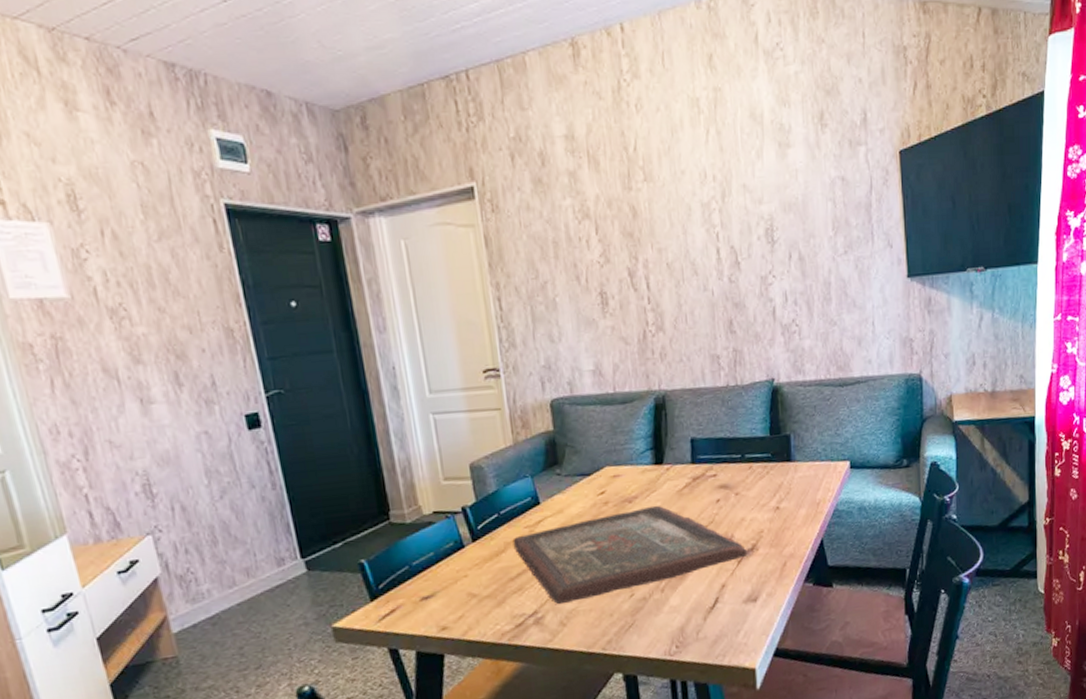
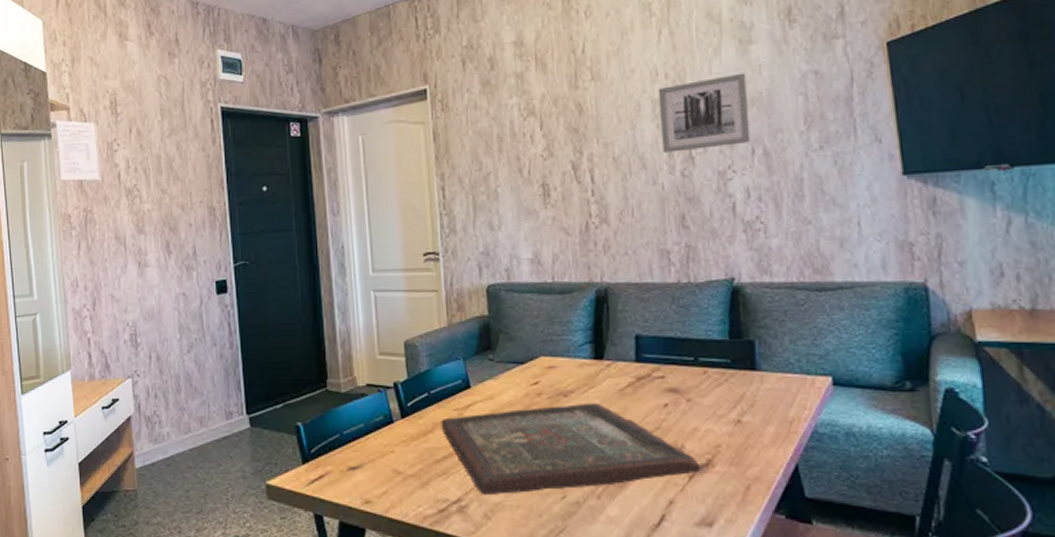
wall art: none [706,177,788,258] -> present [658,73,751,153]

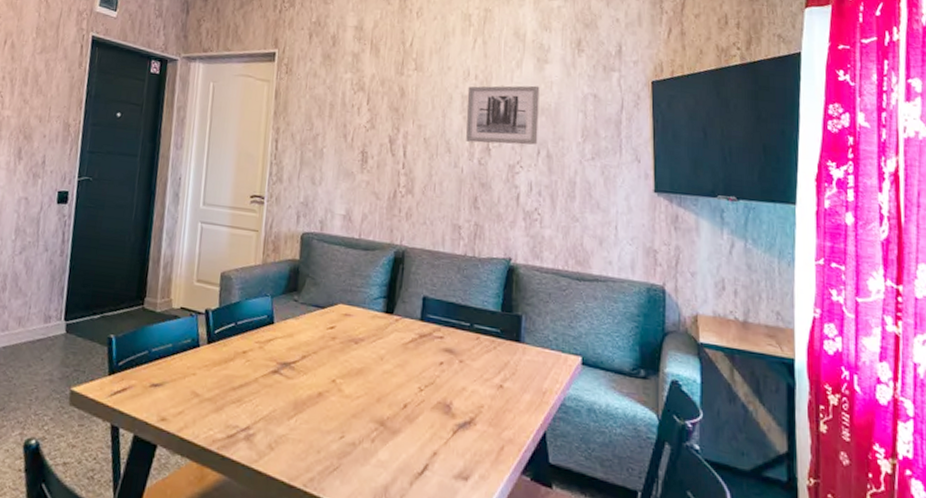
board game: present [441,402,700,494] -> none [242,349,463,431]

